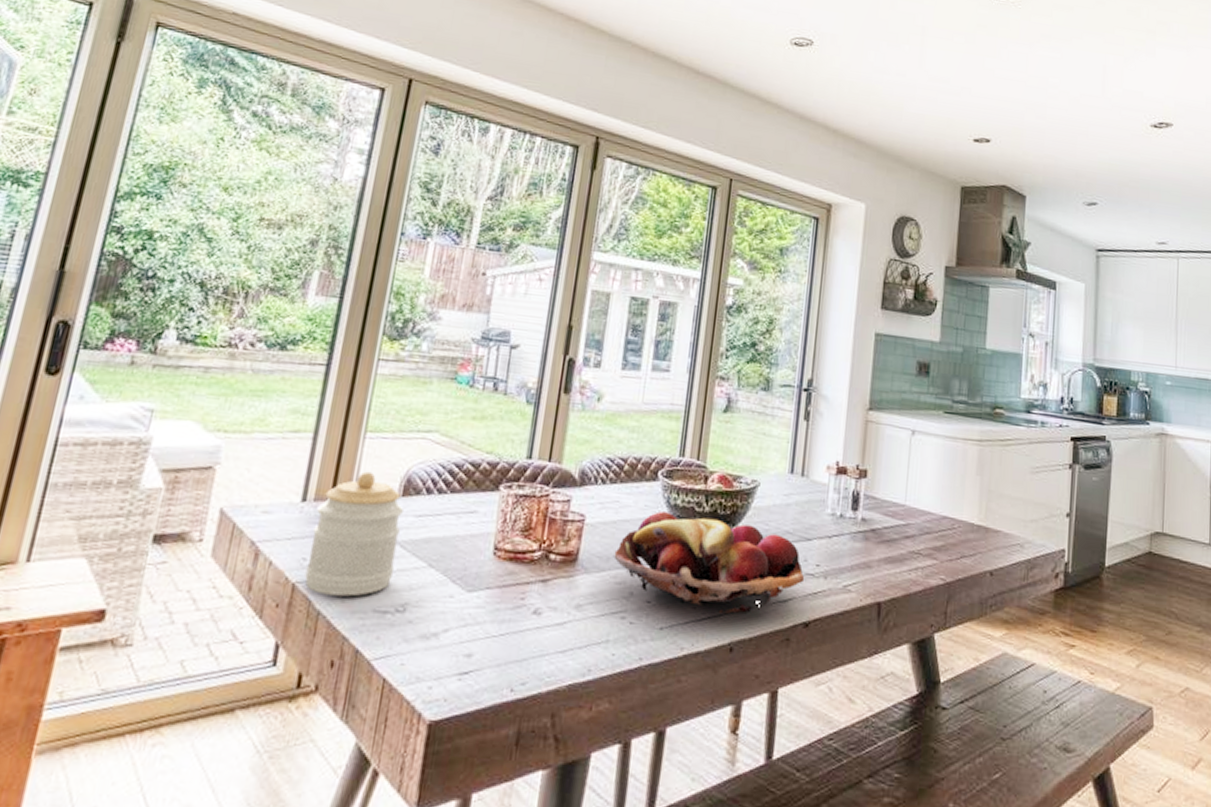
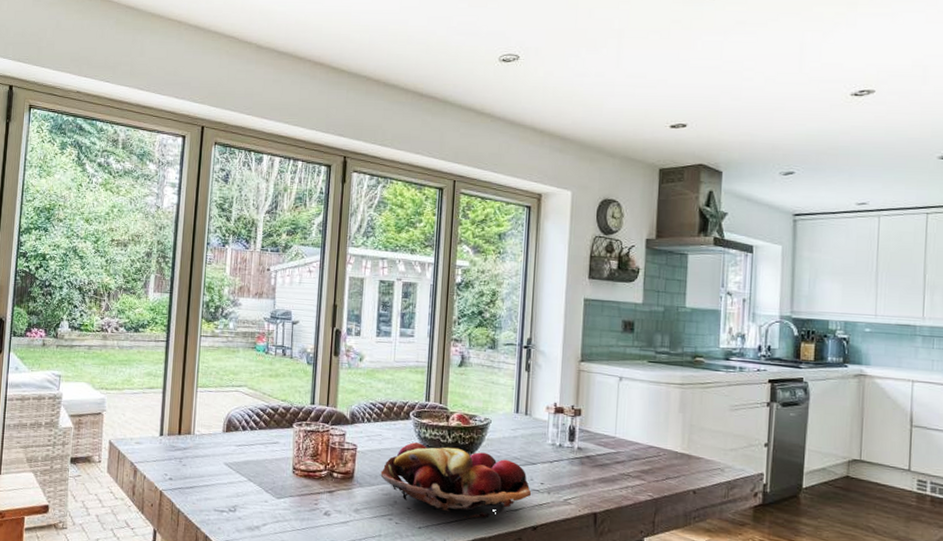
jar: present [305,471,403,597] -> none [167,415,228,500]

